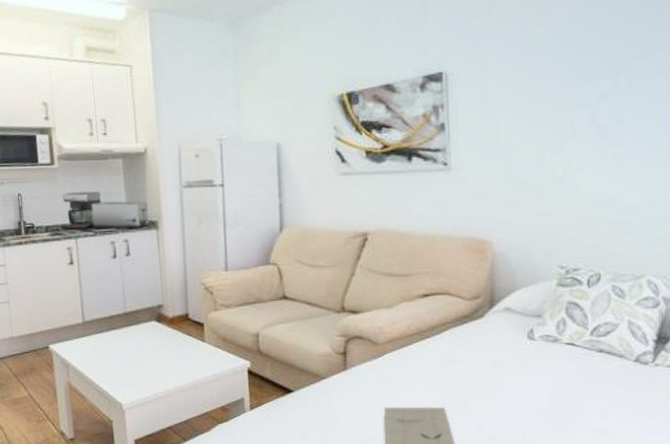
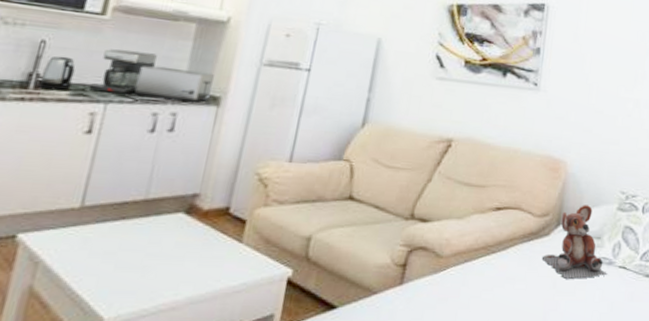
kettle: none [26,204,49,234] -> present [38,55,76,91]
stuffed animal: none [480,284,554,359] -> present [543,205,608,280]

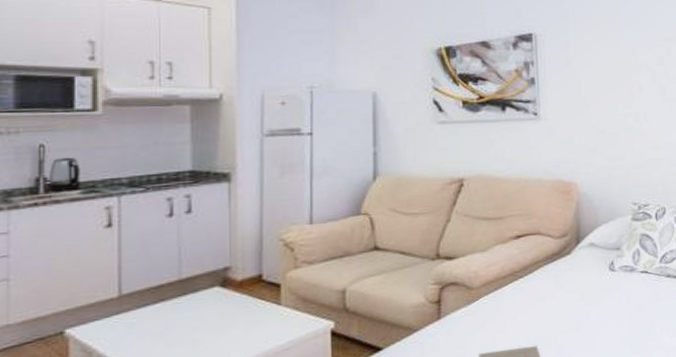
coffee maker: present [88,49,157,94] -> none [98,140,158,186]
toaster: present [134,65,216,102] -> none [143,151,220,184]
stuffed animal: present [543,205,608,280] -> none [568,220,632,291]

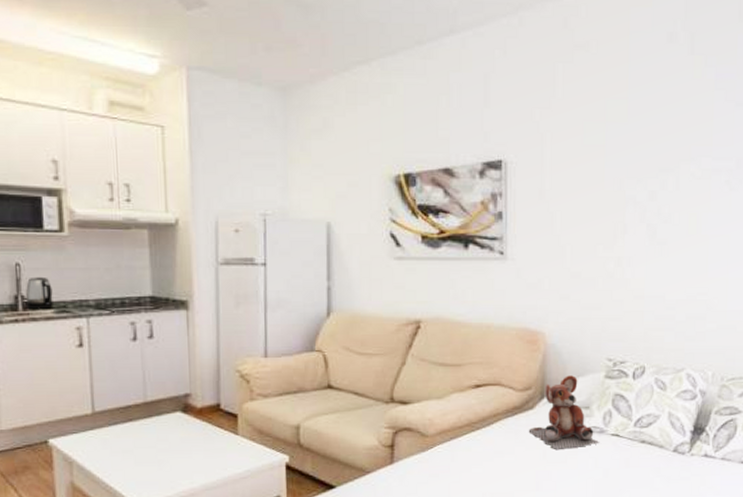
stuffed animal: none [568,220,632,291] -> present [529,375,600,451]

